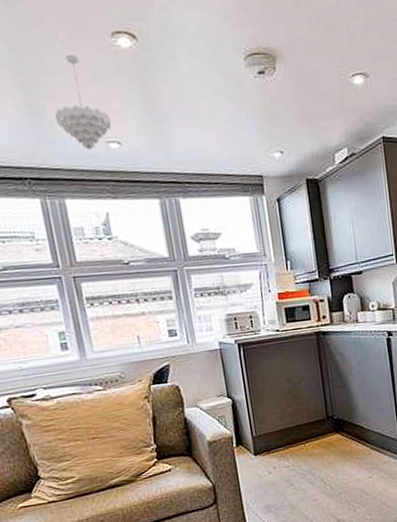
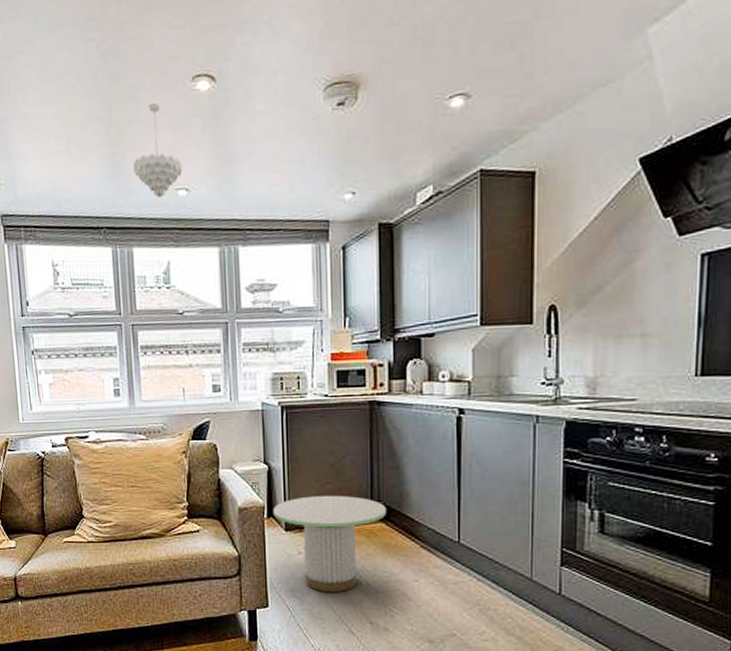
side table: none [240,415,340,503] -> present [273,496,386,593]

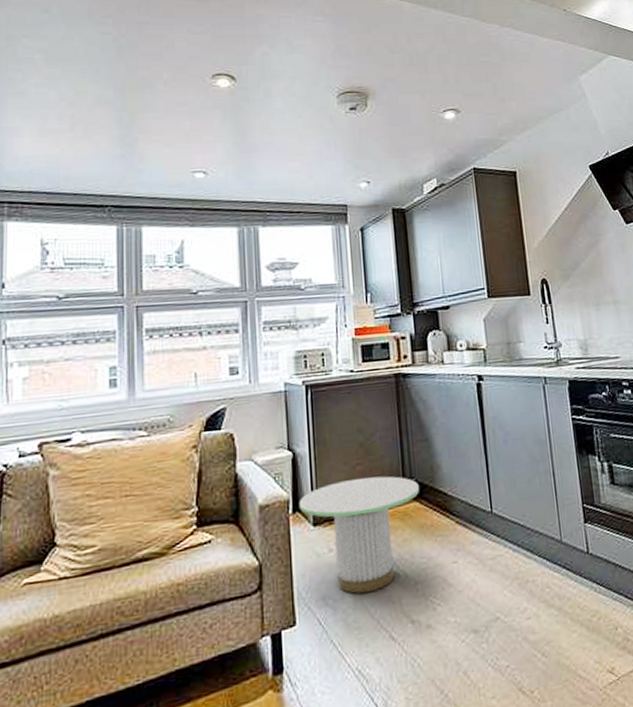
pendant light: present [132,103,183,198] -> none [145,94,201,179]

